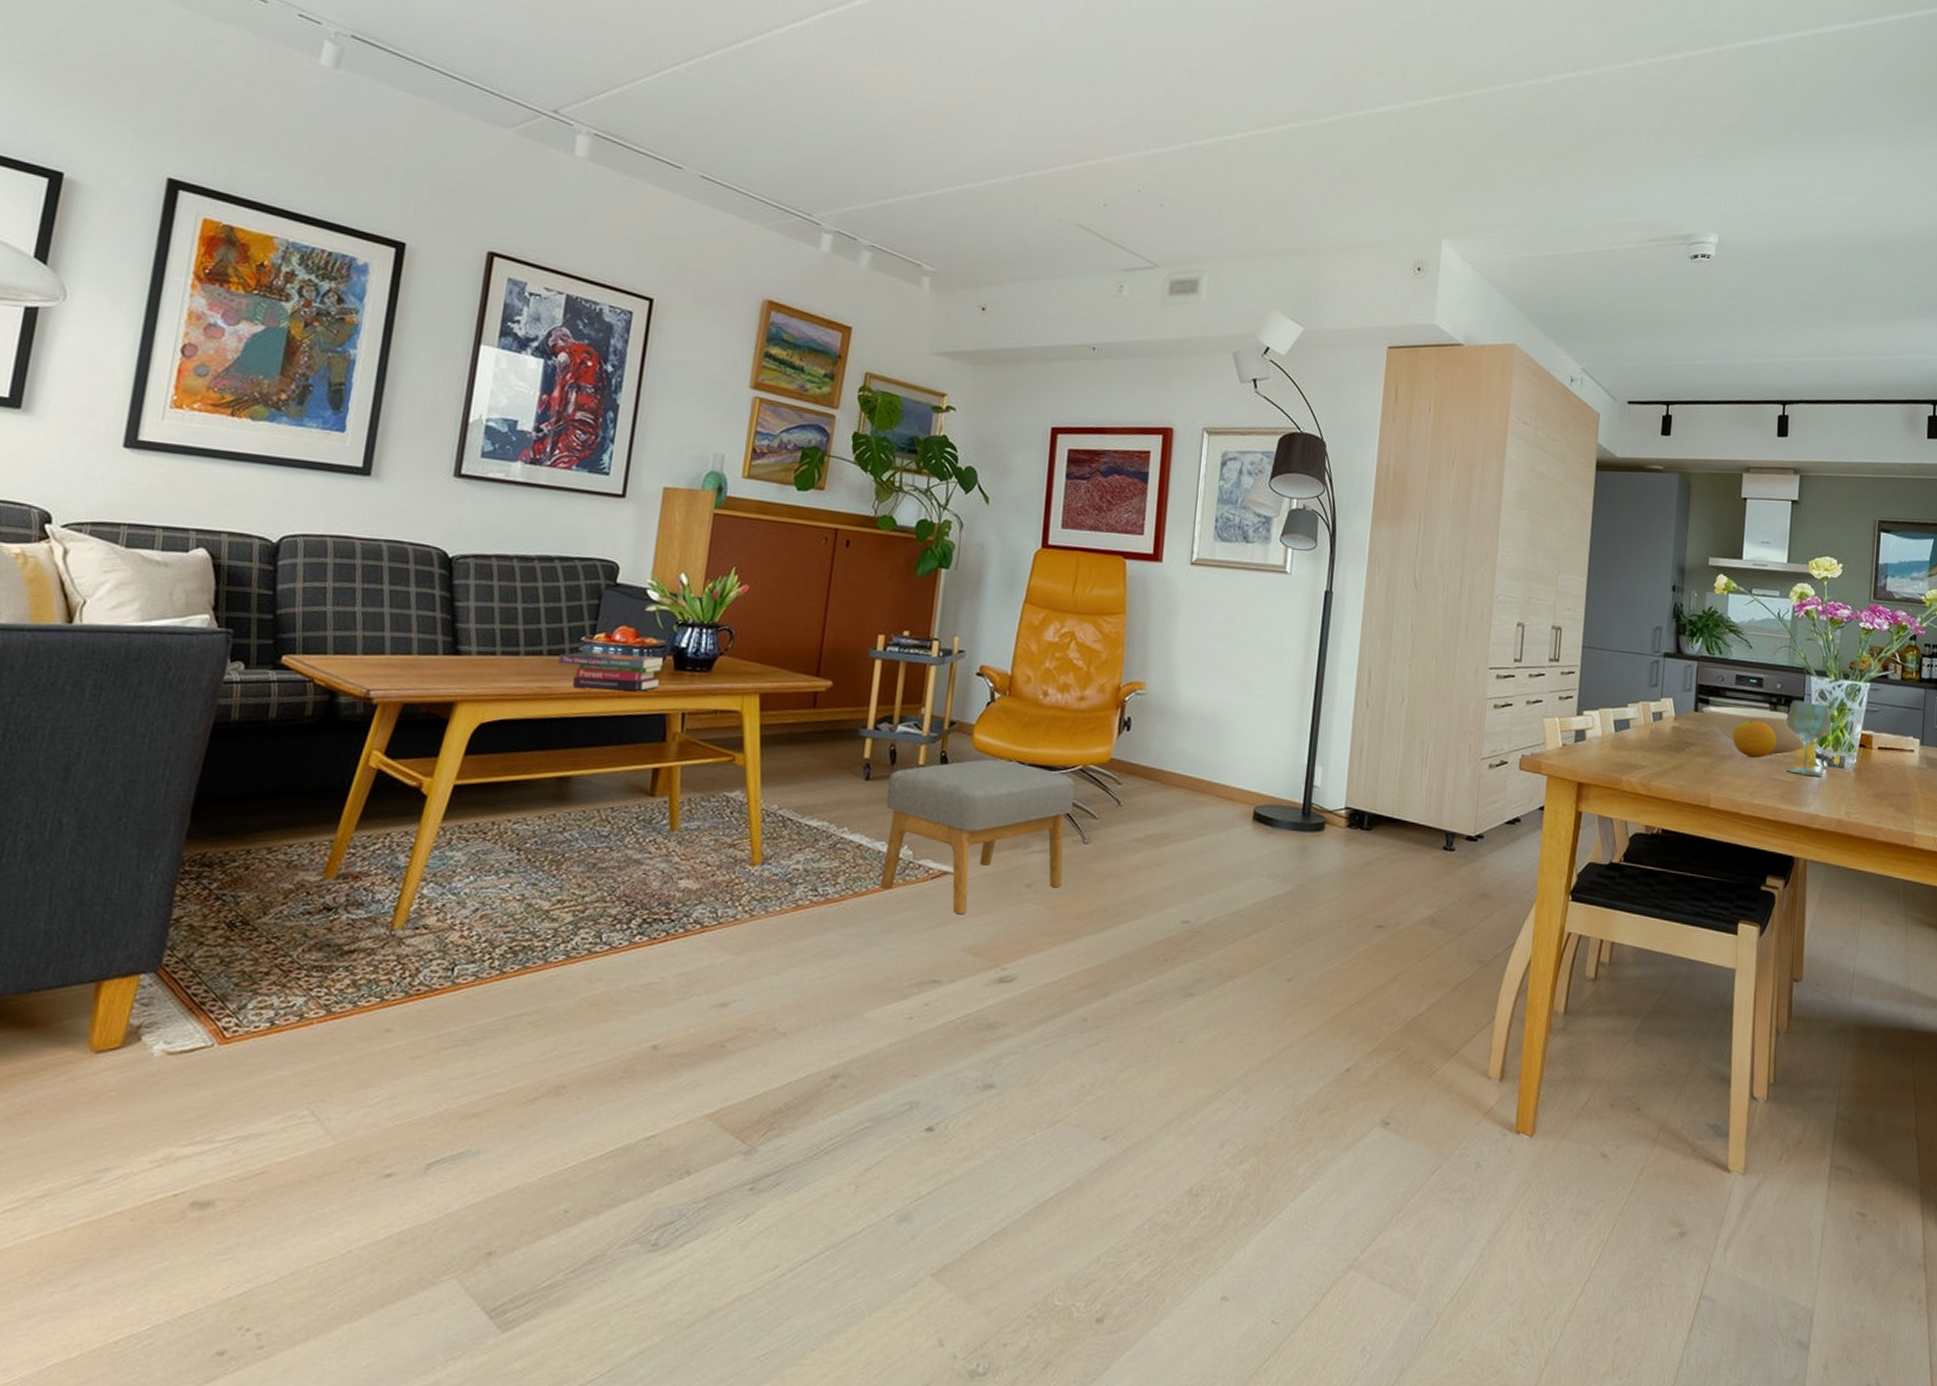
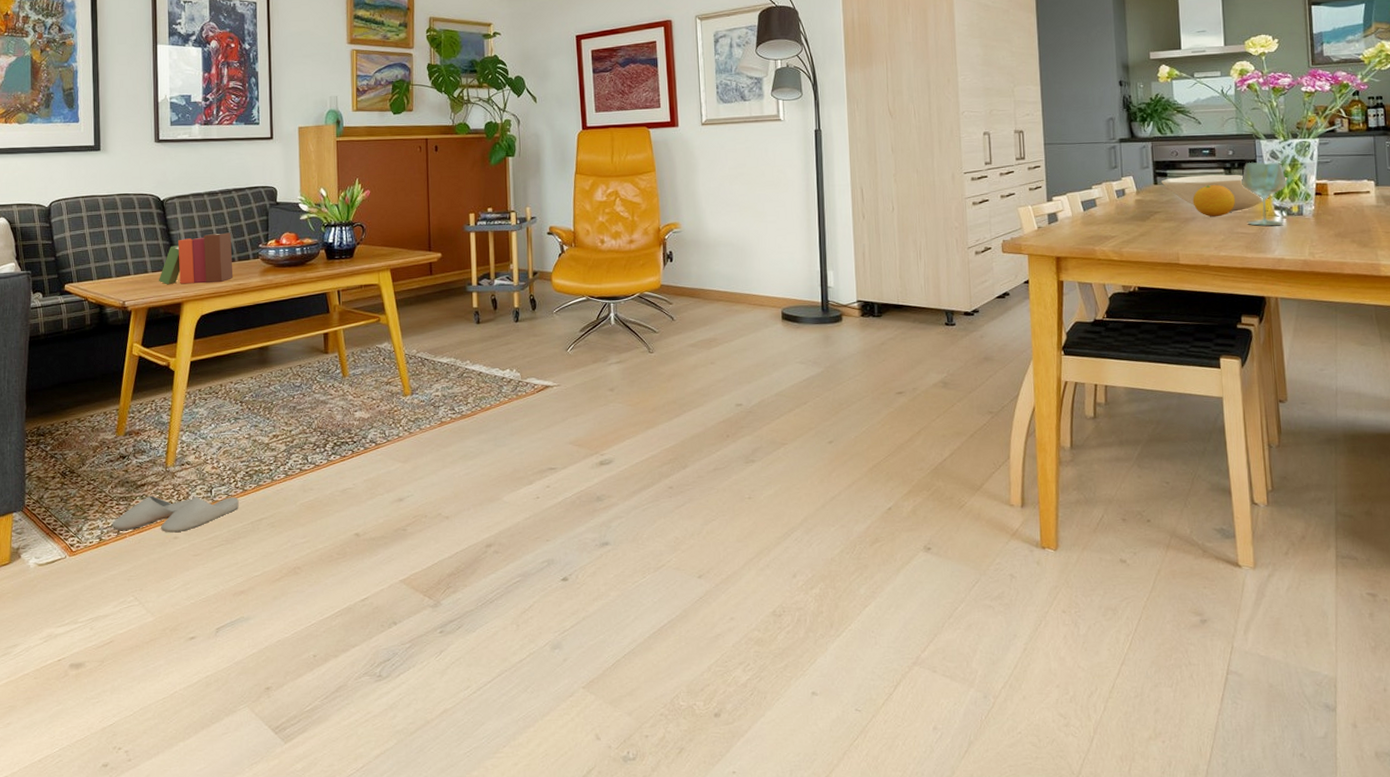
slippers: none [293,967,492,1024] -> present [111,495,239,533]
books: none [426,612,544,681] -> present [159,232,234,285]
books: present [558,652,663,691] -> none [246,252,319,281]
footstool: present [880,759,1075,915] -> none [494,296,638,417]

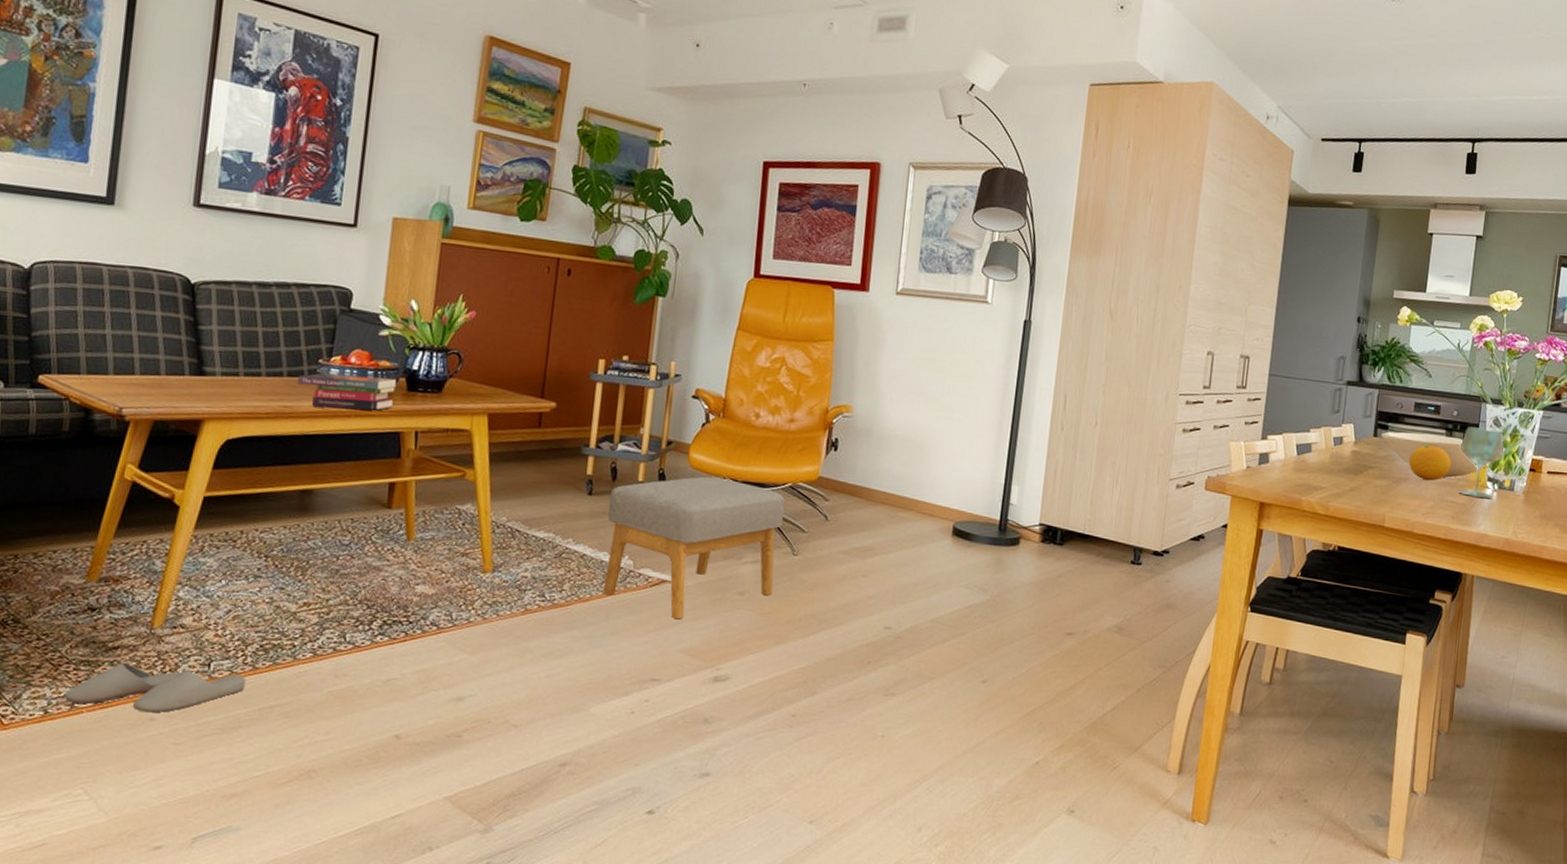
books: present [159,232,234,285] -> none [174,336,283,400]
books: none [246,252,319,281] -> present [298,373,396,411]
footstool: none [494,296,638,417] -> present [602,476,786,620]

